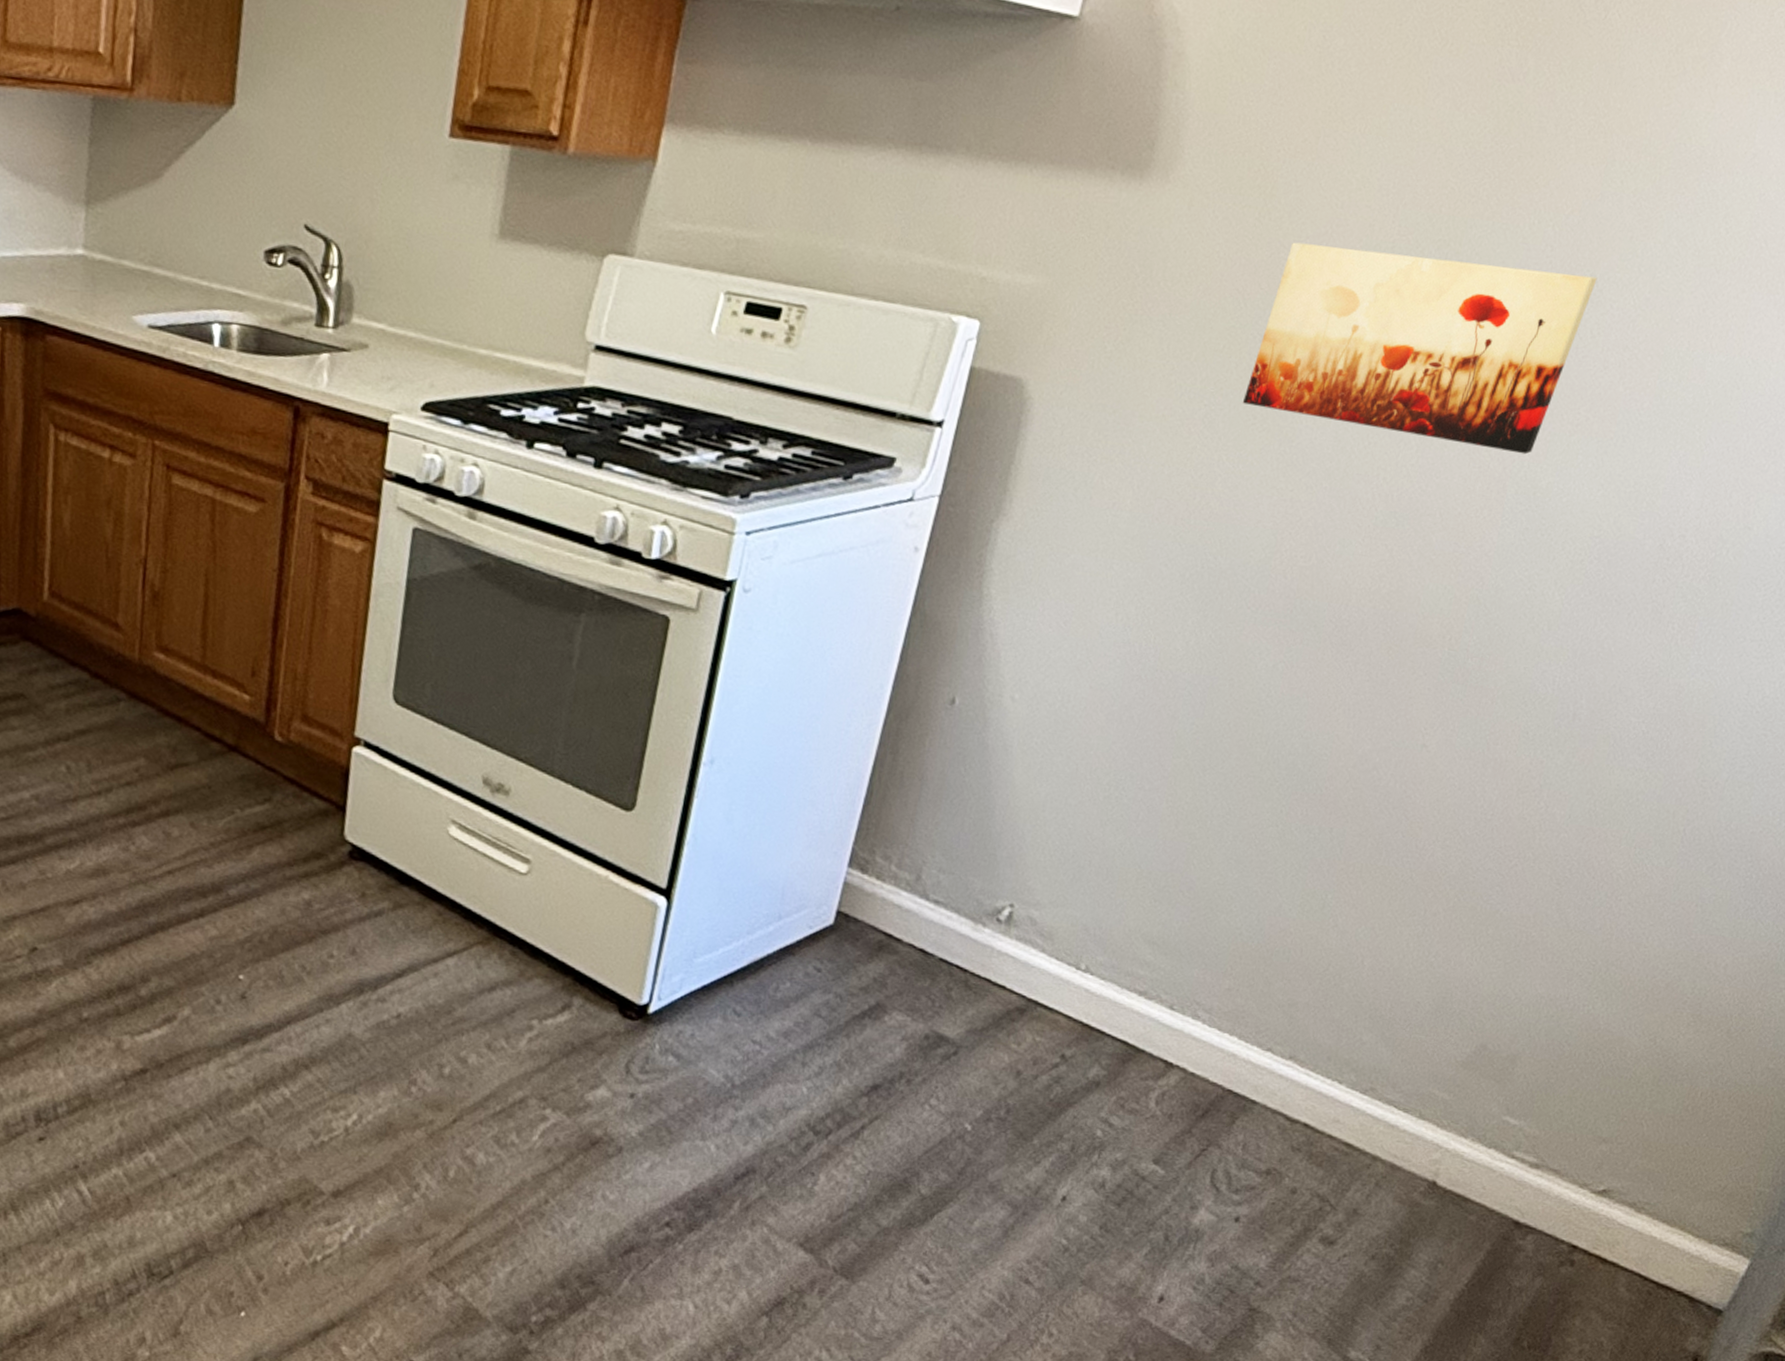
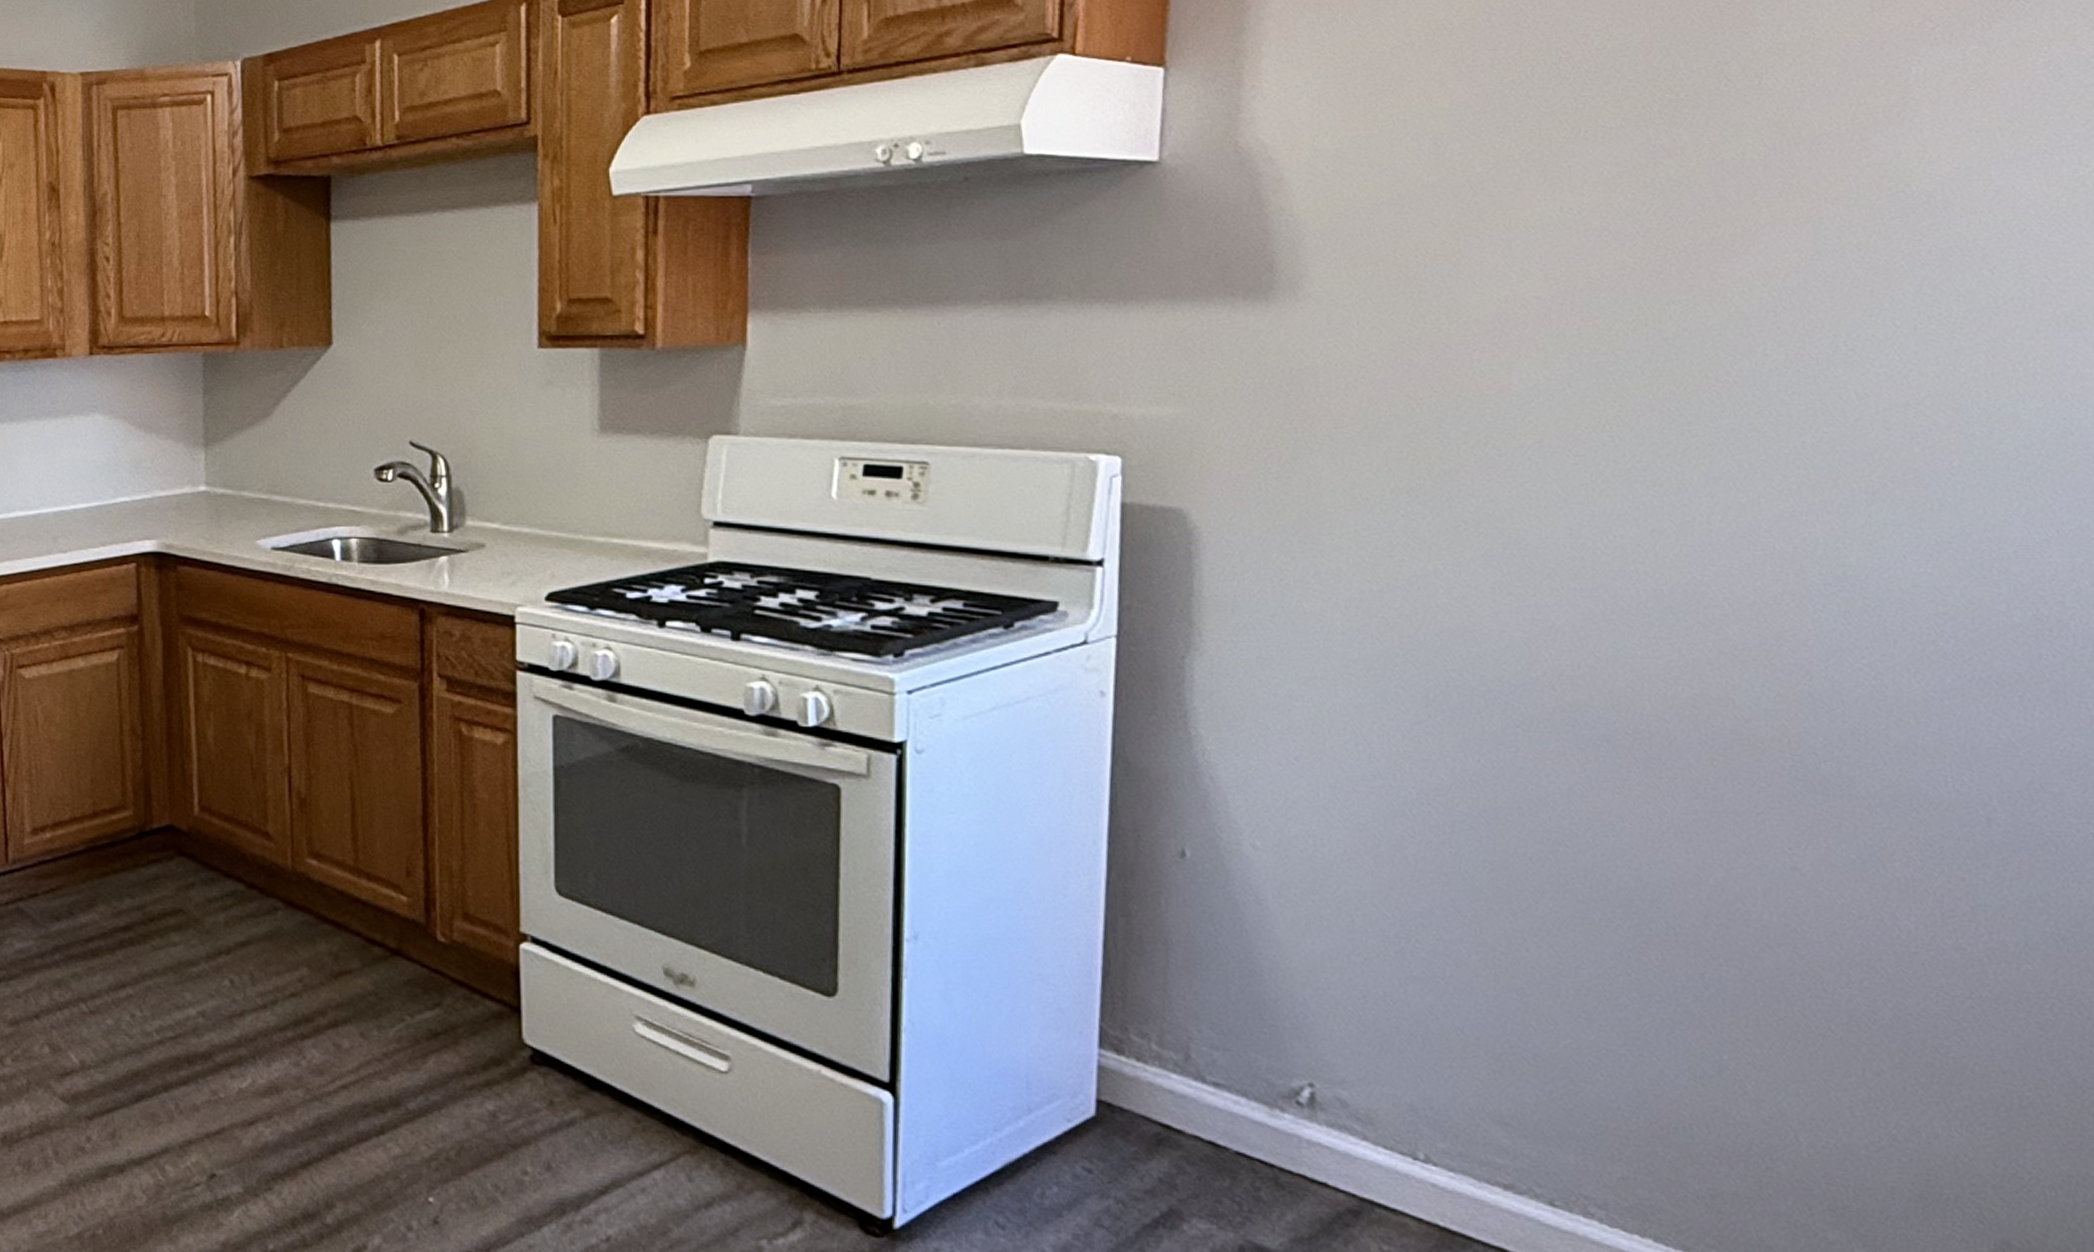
wall art: present [1242,242,1598,455] -> none [1446,337,1844,531]

